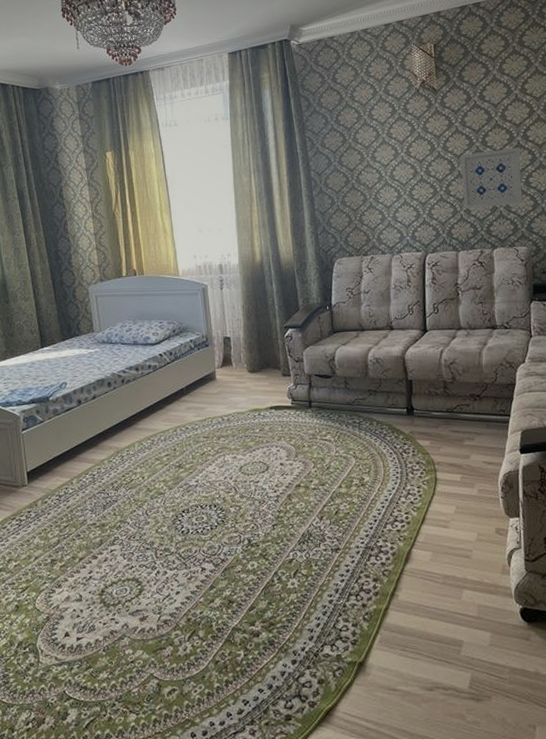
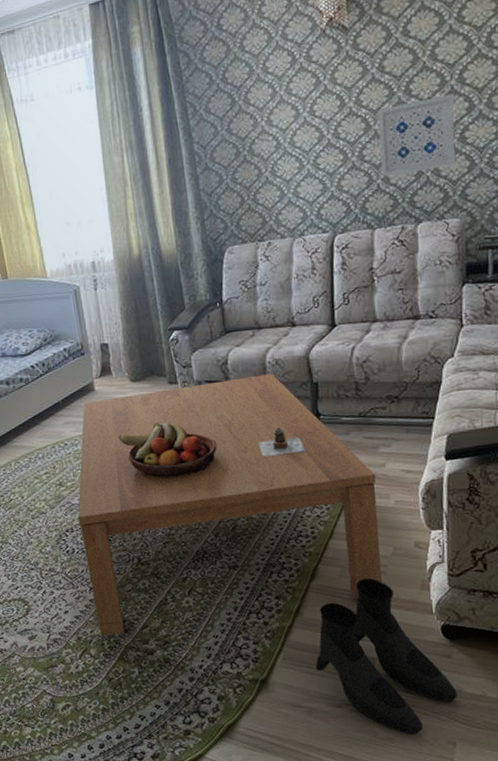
coffee table: none [193,371,468,617] -> present [77,374,383,635]
fruit bowl: none [235,411,324,462] -> present [118,422,217,478]
teapot: none [359,419,402,445] -> present [257,427,306,456]
boots: none [409,562,536,718] -> present [316,577,458,734]

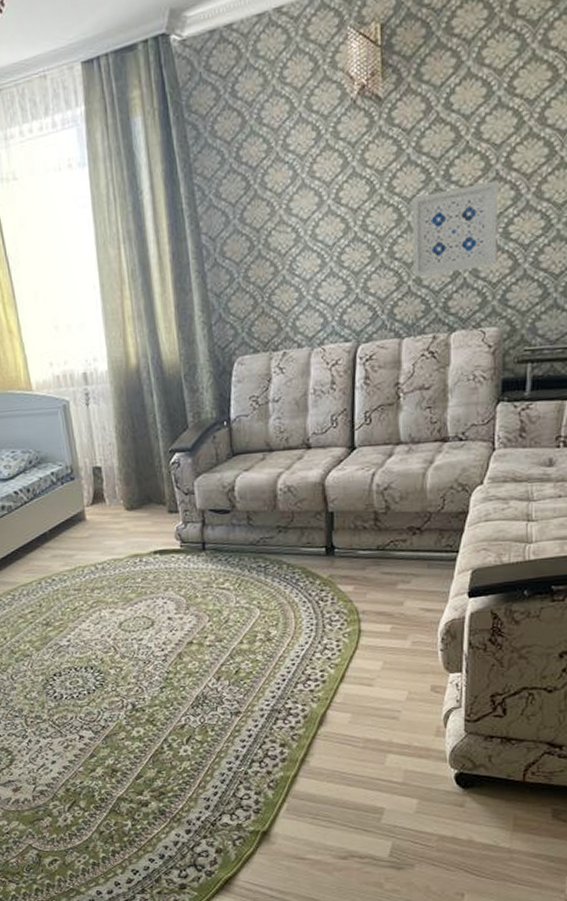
coffee table: present [77,374,383,635] -> none [66,502,395,786]
fruit bowl: present [118,422,217,478] -> none [111,556,221,617]
teapot: present [257,427,306,456] -> none [265,562,318,594]
boots: present [316,577,458,734] -> none [321,724,468,886]

